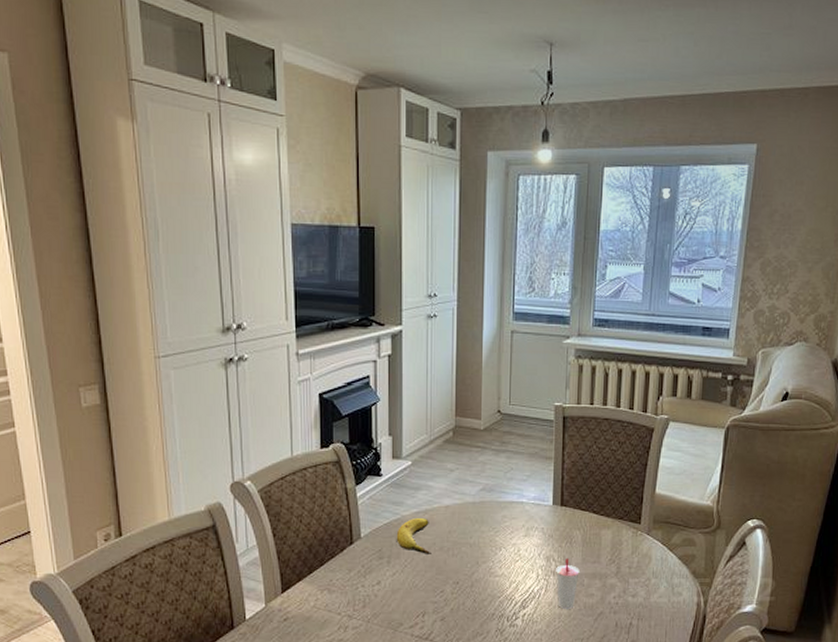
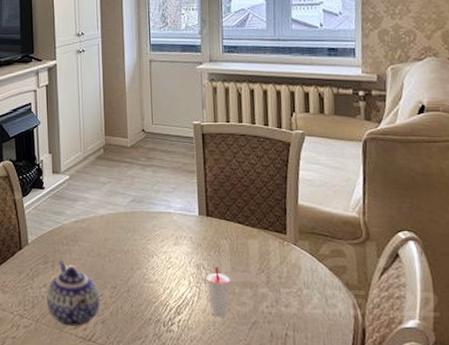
teapot: none [379,554,441,625] -> present [46,259,100,326]
banana: present [396,517,432,554] -> none [58,226,90,260]

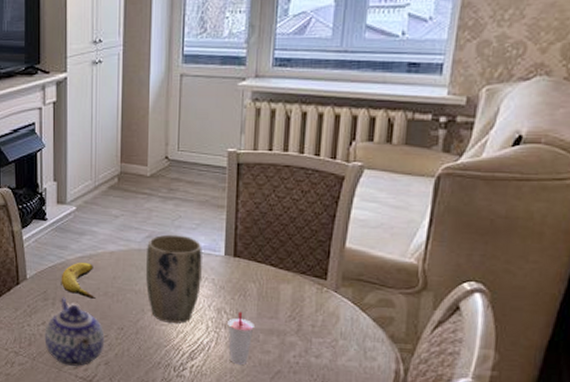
banana: none [58,226,90,260] -> present [61,262,96,299]
plant pot: none [132,198,181,280] -> present [145,234,202,323]

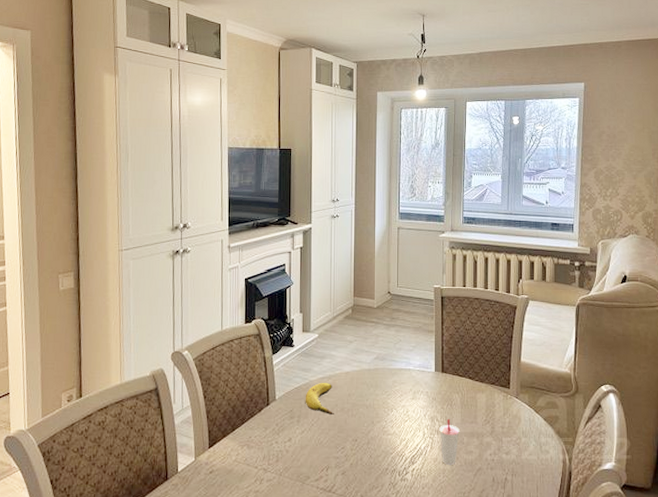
teapot: present [44,297,105,366] -> none [290,414,342,478]
plant pot: present [145,234,202,323] -> none [374,356,418,432]

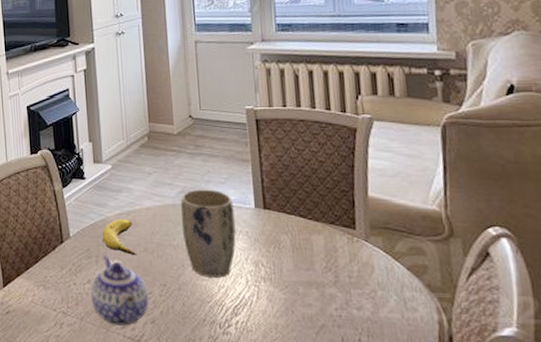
teapot: none [290,414,342,478] -> present [90,254,149,326]
plant pot: none [374,356,418,432] -> present [181,189,236,278]
cup: present [439,418,460,465] -> none [266,263,293,319]

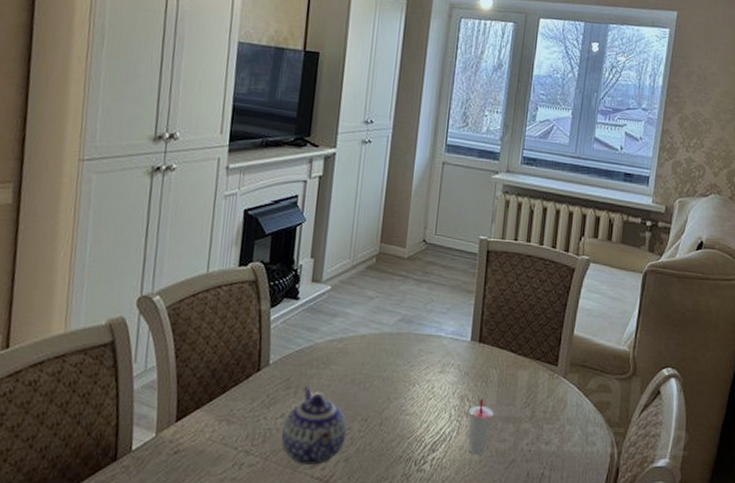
banana: present [102,218,137,255] -> none [306,345,343,387]
plant pot: present [181,189,236,278] -> none [394,318,451,412]
cup: none [266,263,293,319] -> present [469,398,494,455]

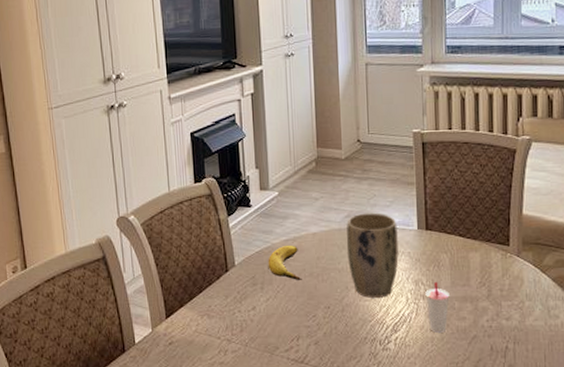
teapot: present [281,385,347,465] -> none [255,281,313,349]
banana: none [306,345,343,387] -> present [268,245,302,280]
plant pot: none [394,318,451,412] -> present [346,213,399,298]

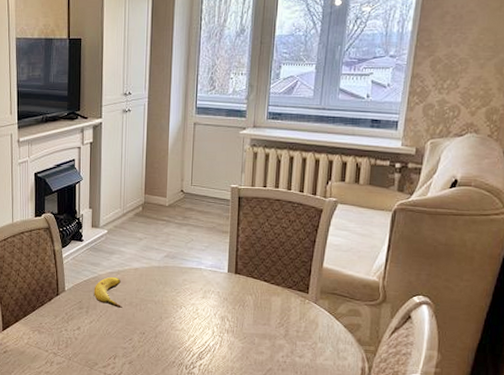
plant pot: present [346,213,399,298] -> none [163,254,210,329]
cup: present [425,281,450,333] -> none [229,319,251,363]

